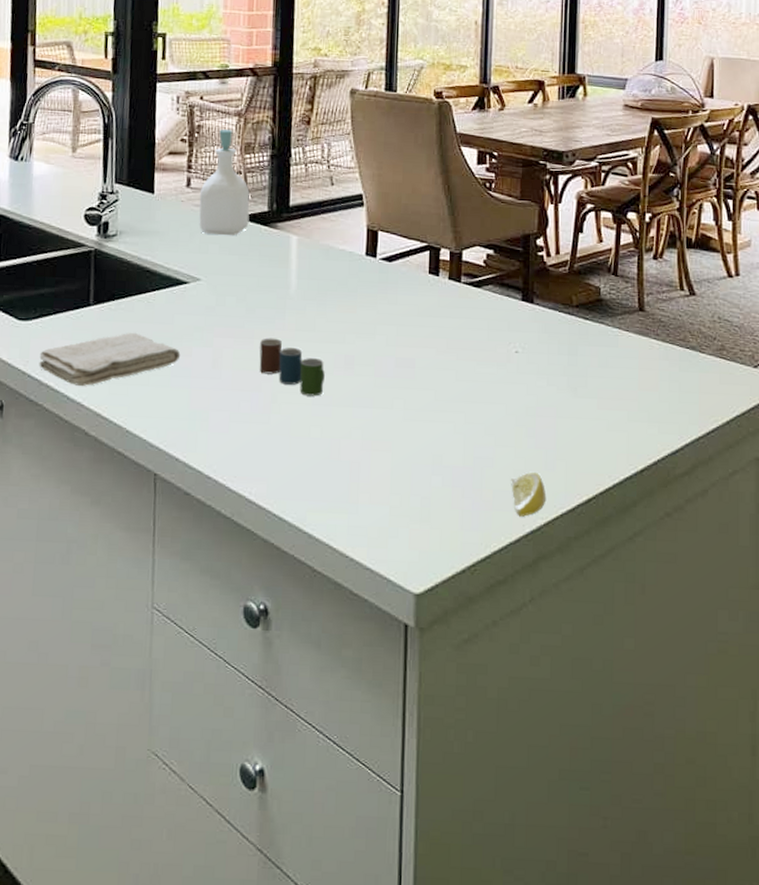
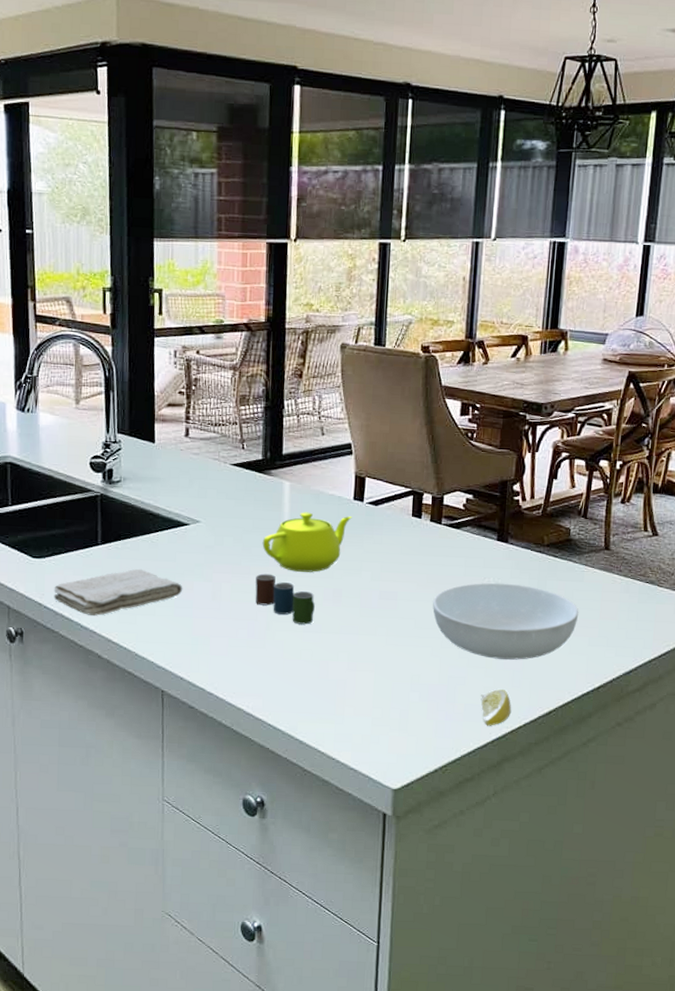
soap bottle: present [199,129,250,236] -> none [197,382,245,482]
teapot: none [267,269,365,337] -> present [262,512,352,572]
serving bowl: none [454,348,615,438] -> present [433,582,579,660]

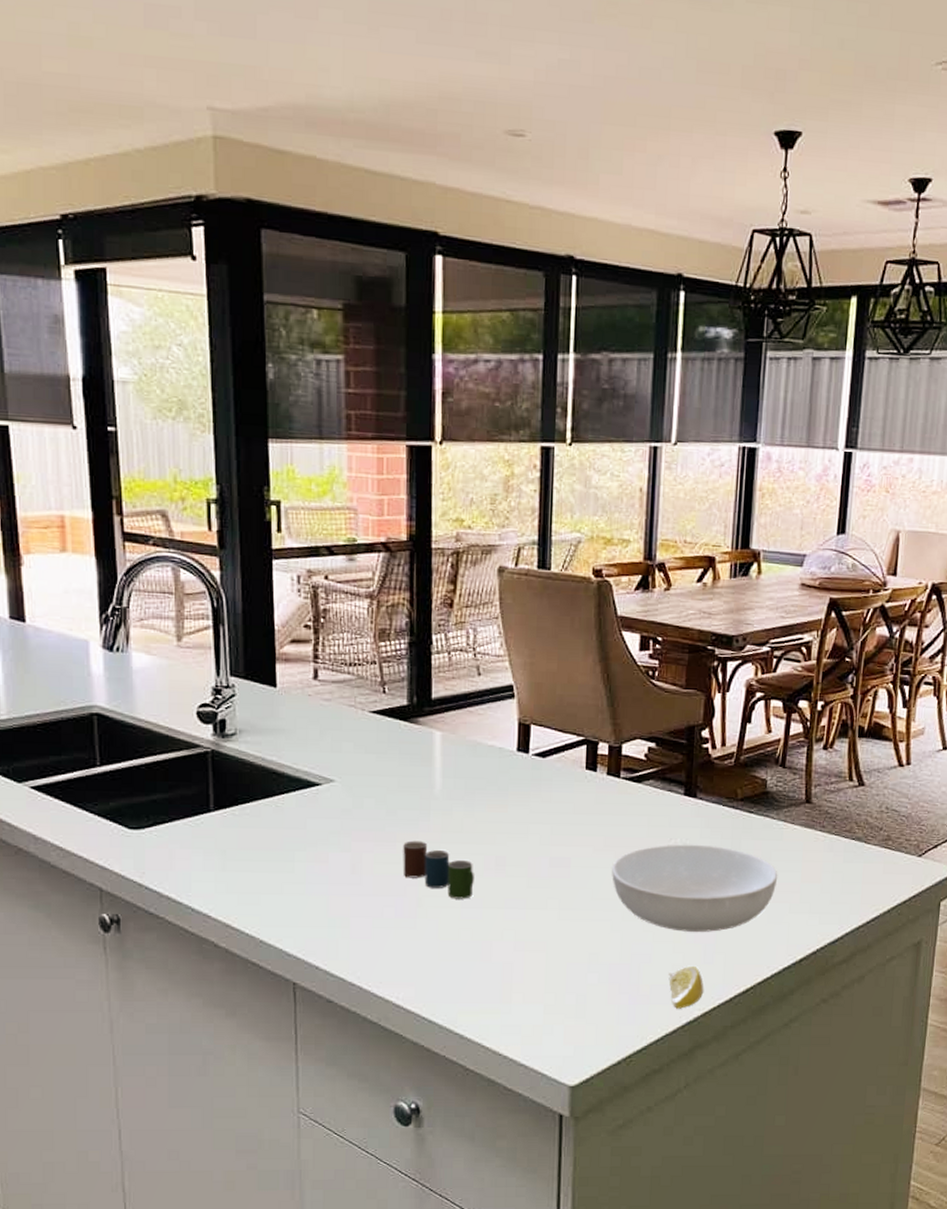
washcloth: present [53,568,183,616] -> none [157,838,316,896]
teapot: present [262,512,352,572] -> none [410,766,516,838]

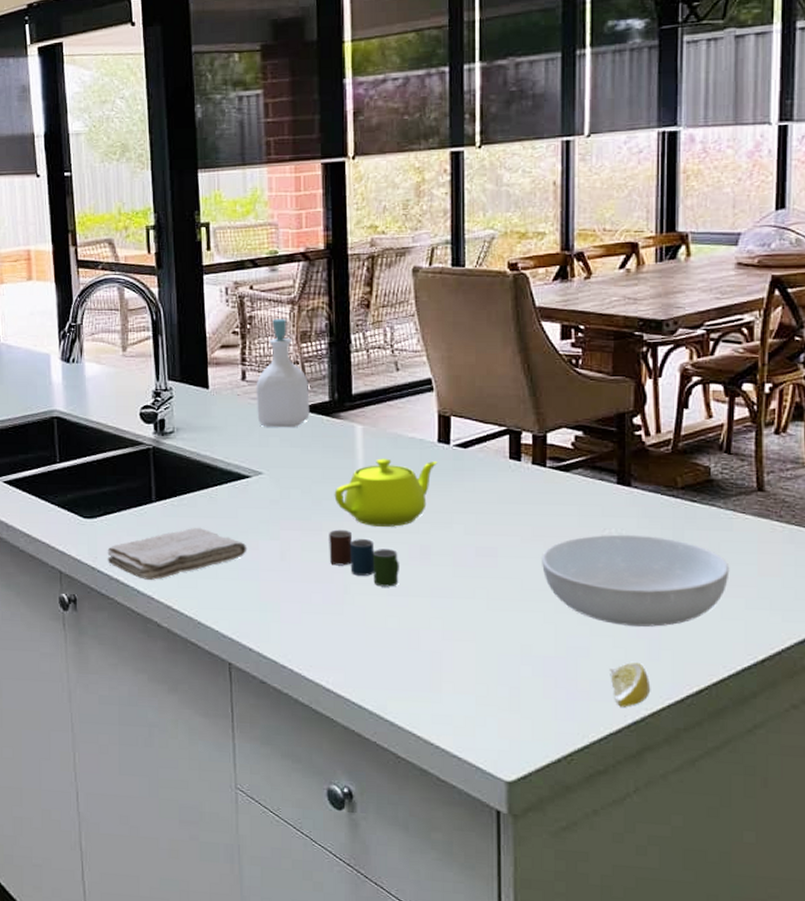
washcloth: none [157,838,316,896] -> present [107,527,247,580]
soap bottle: none [329,614,387,733] -> present [256,319,310,428]
teapot: none [410,766,516,838] -> present [334,458,438,527]

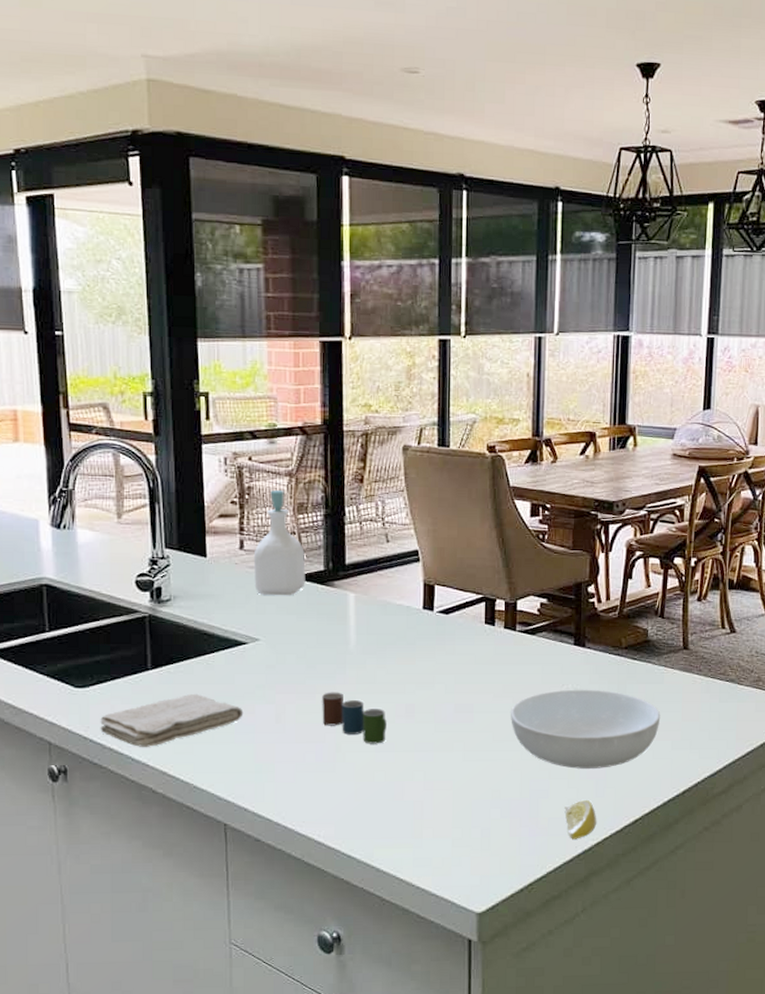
teapot: present [334,458,438,527] -> none [327,624,422,688]

